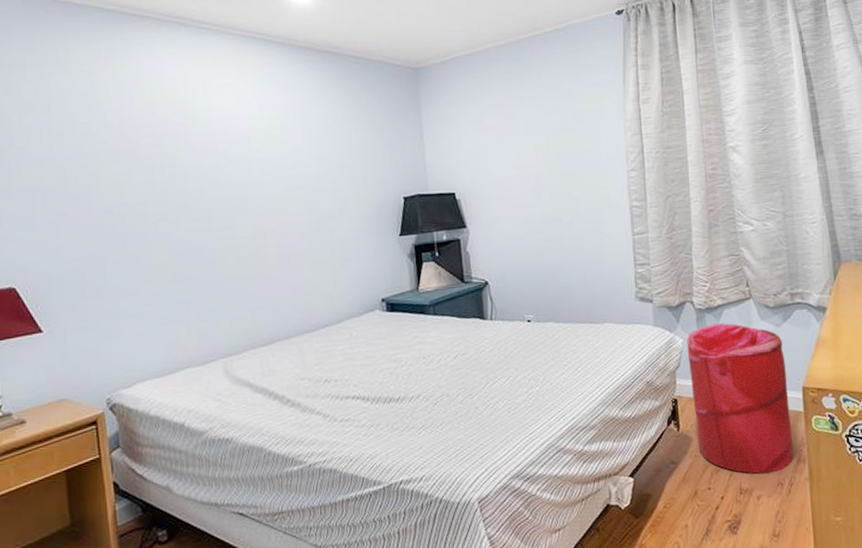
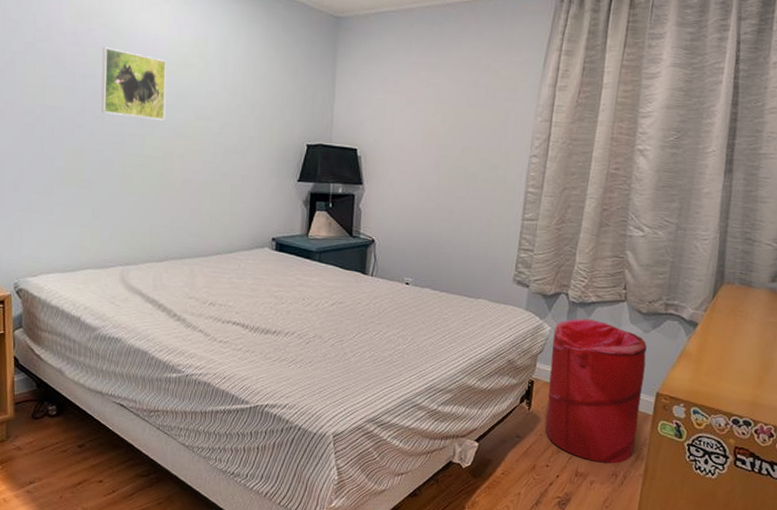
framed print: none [179,134,253,201] -> present [101,47,166,121]

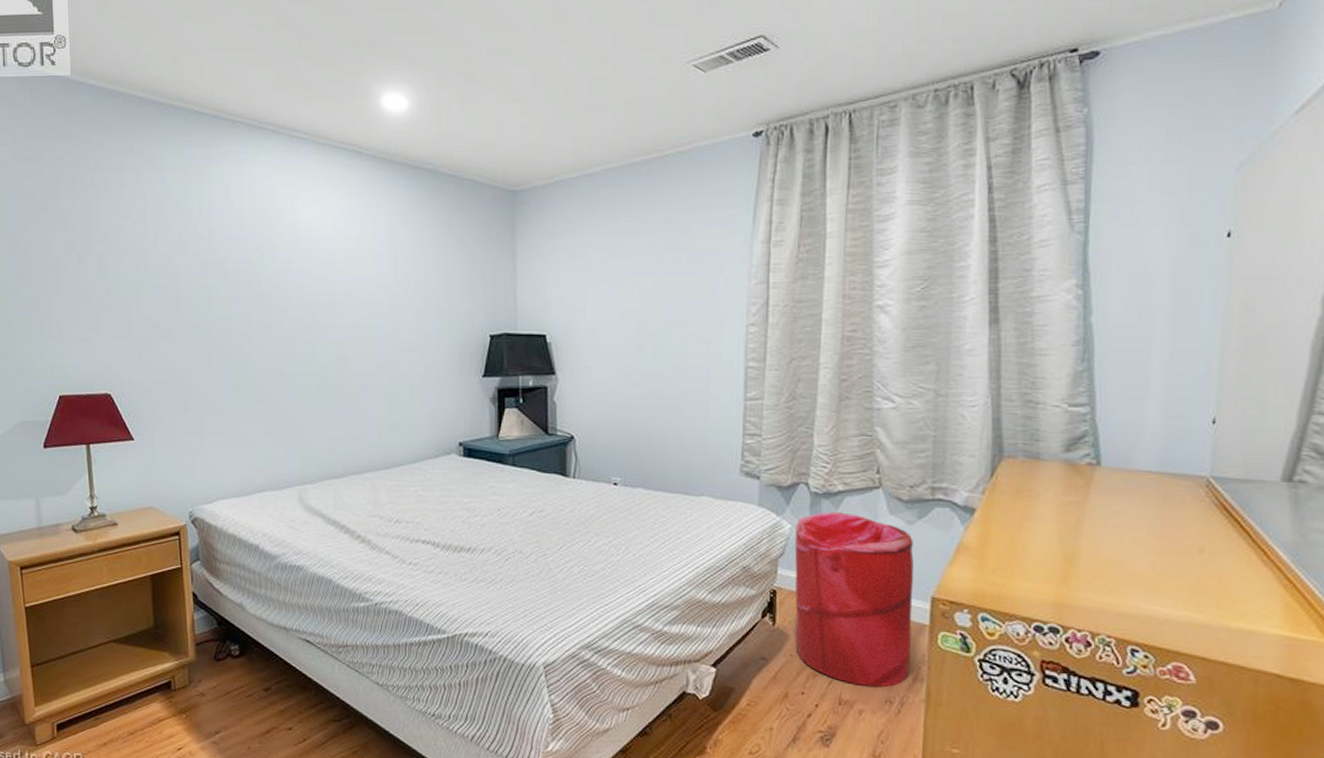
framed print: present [101,47,166,121] -> none [266,250,335,323]

